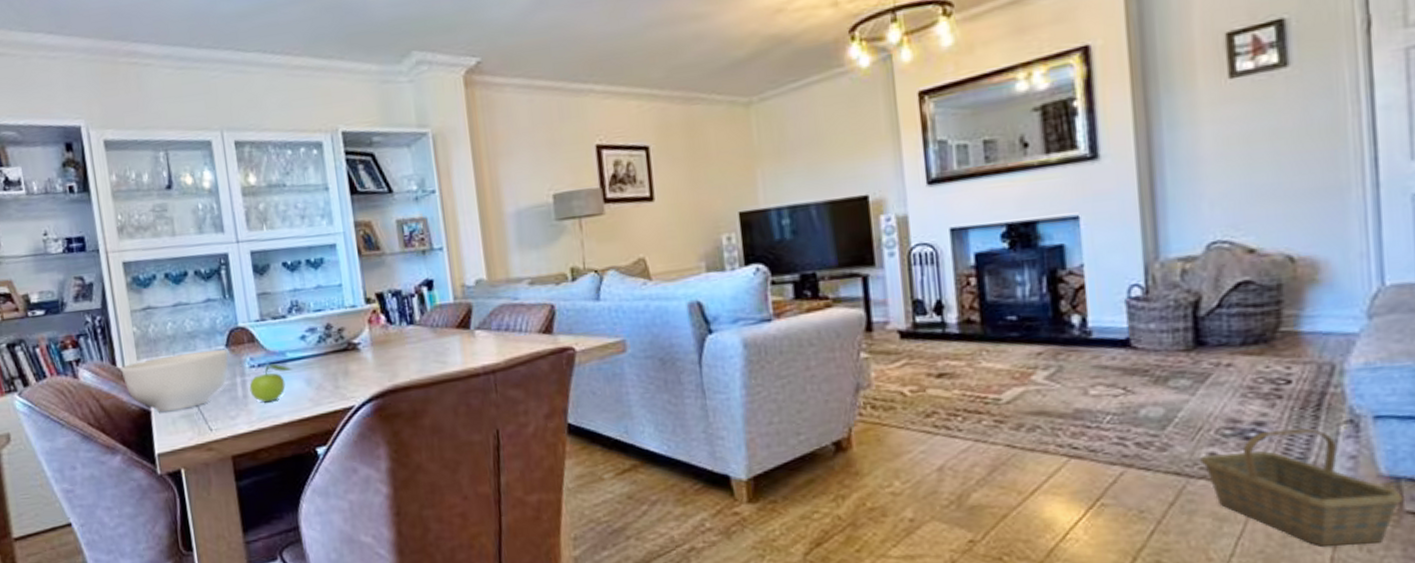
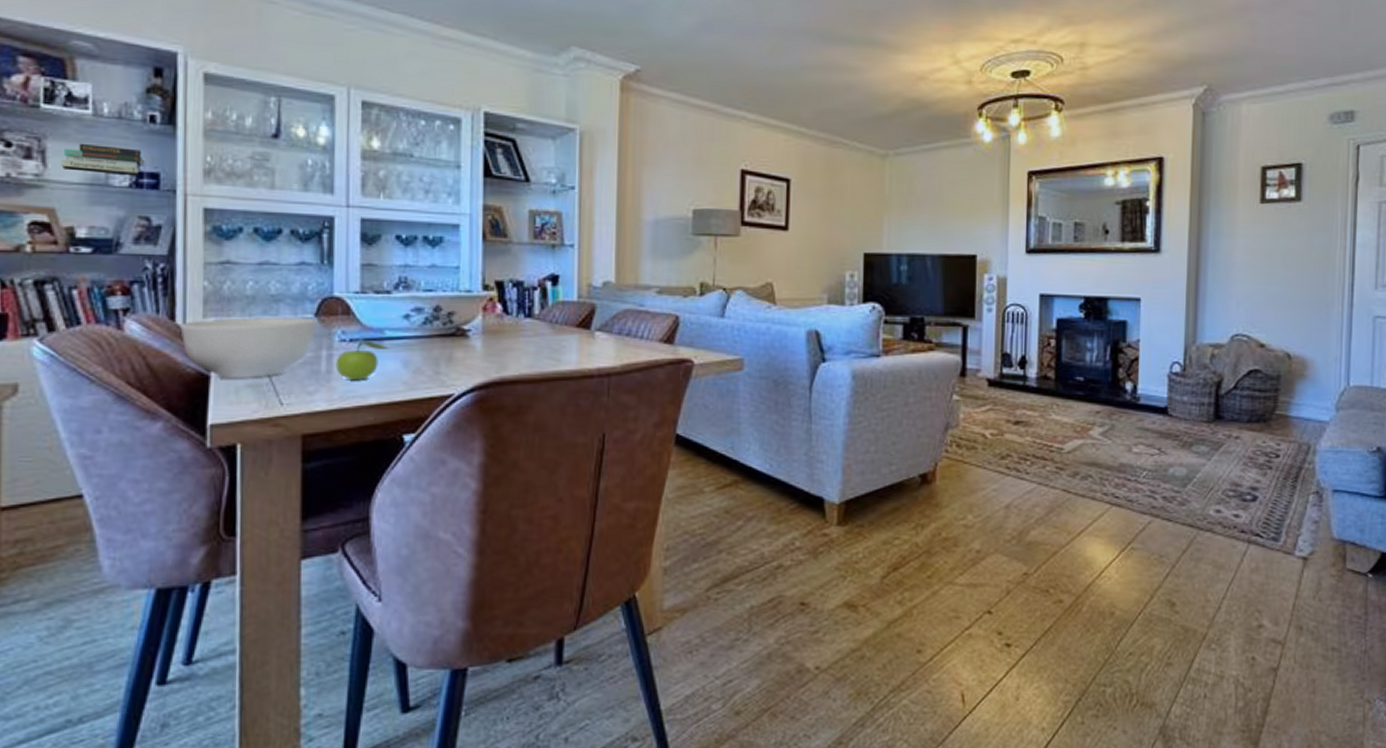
books: none [9,218,72,246] -> present [61,143,145,177]
basket: present [1200,428,1404,546] -> none [1209,495,1347,594]

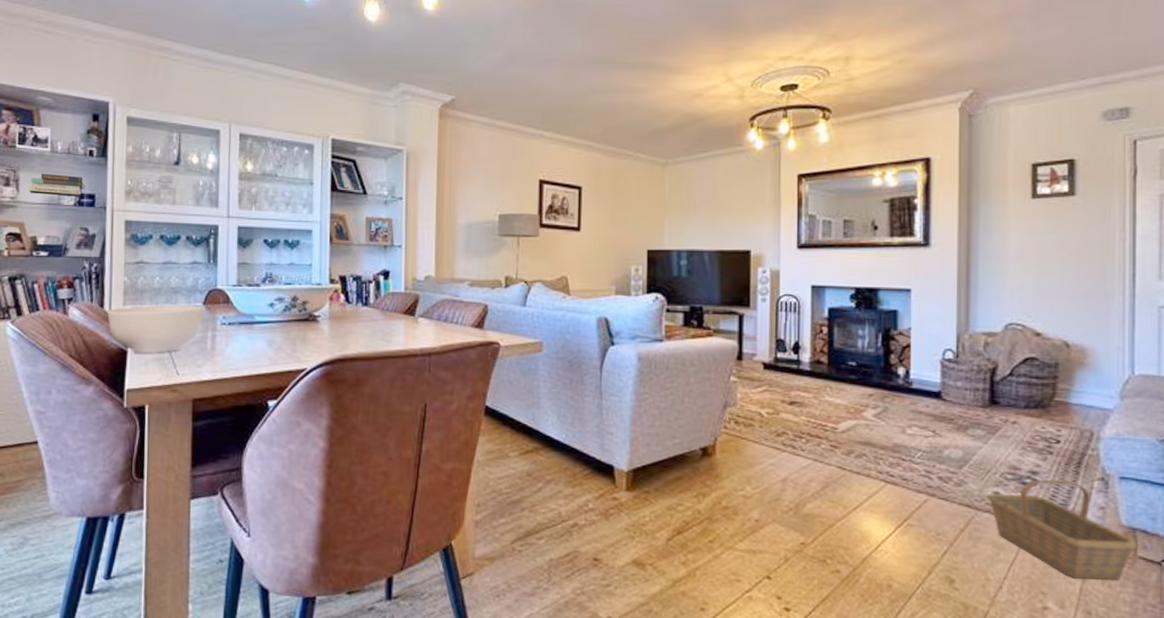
fruit: present [335,340,389,379] -> none [218,324,258,355]
basket: none [1209,495,1347,594] -> present [987,479,1138,580]

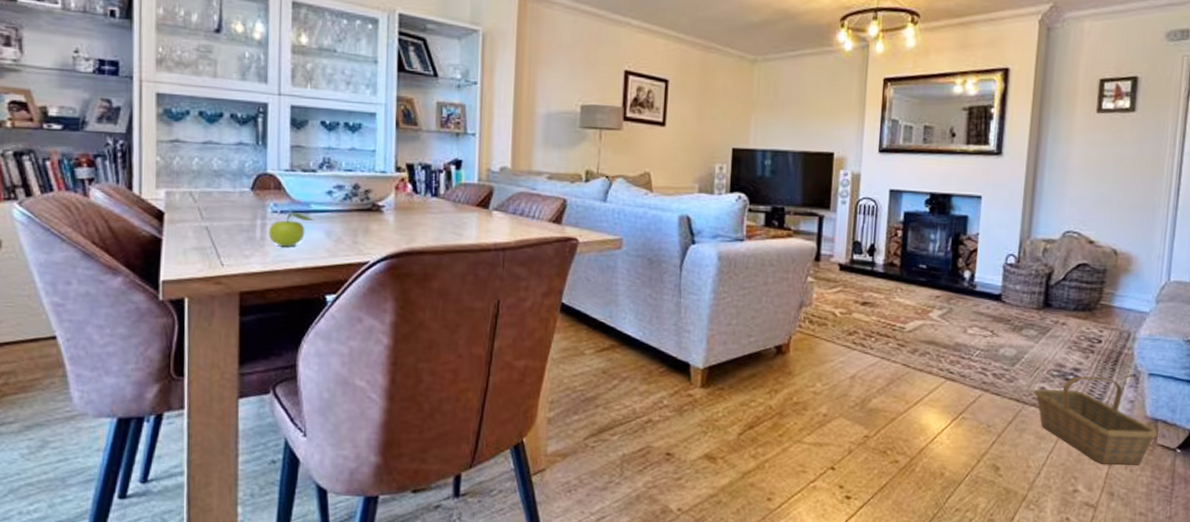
books: present [29,173,86,197] -> none [35,33,107,64]
bowl: present [107,305,206,354] -> none [137,189,254,242]
fruit: none [218,324,258,355] -> present [268,212,314,246]

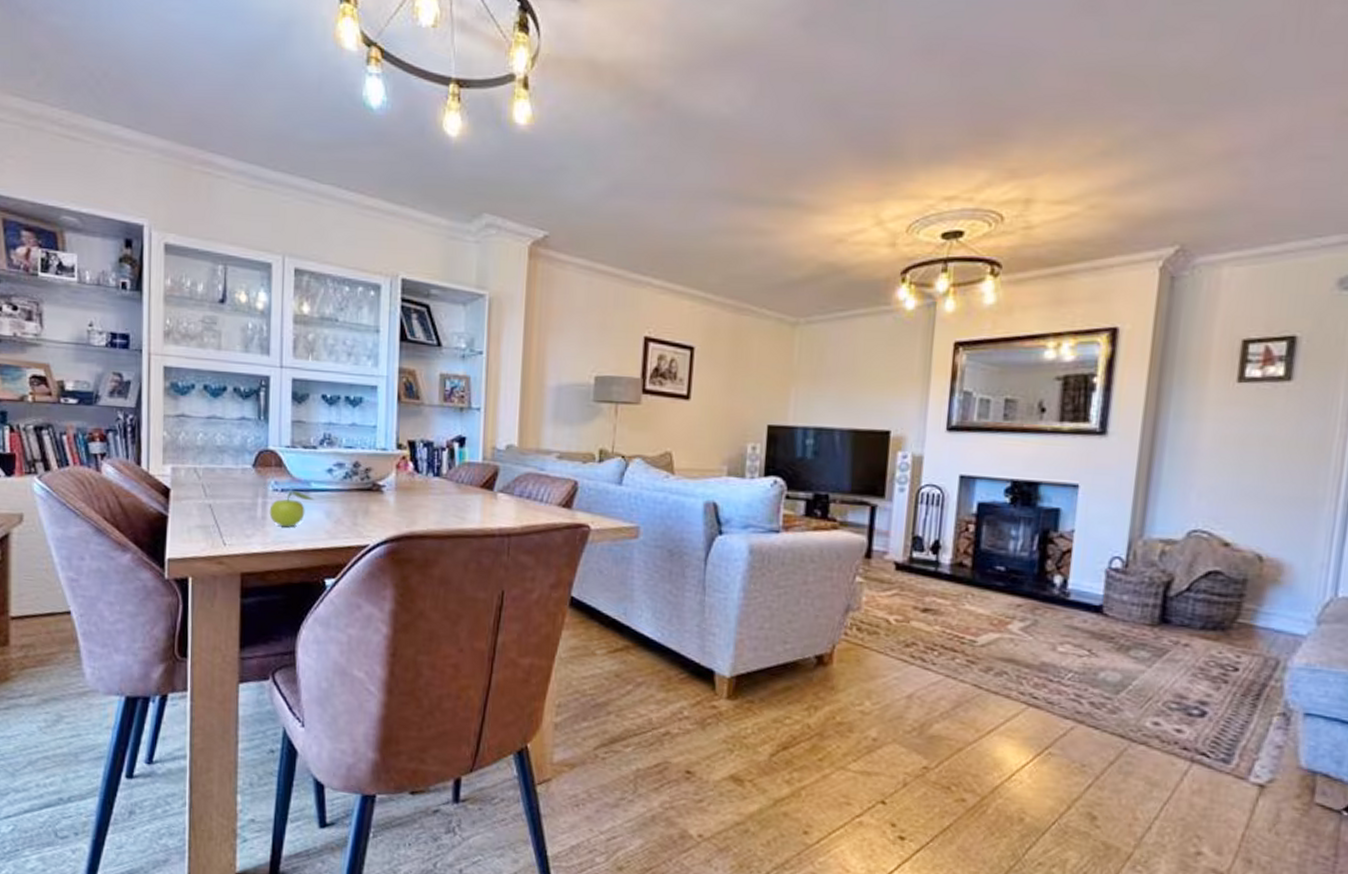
basket: present [1034,376,1158,465] -> none [1144,710,1316,828]

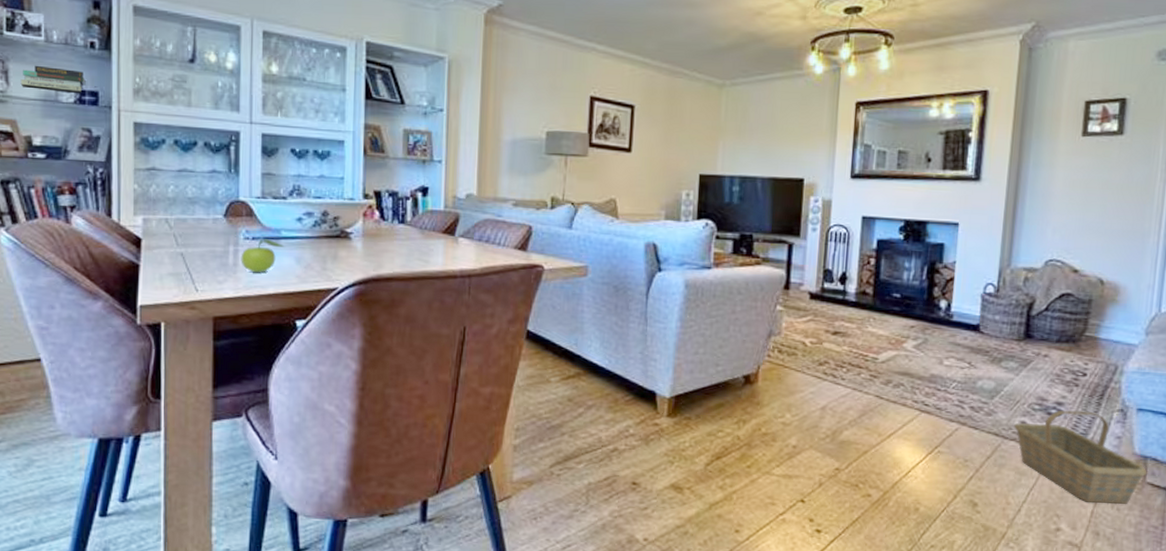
books: none [54,307,118,337] -> present [20,65,87,94]
basket: none [1144,710,1316,828] -> present [1014,410,1147,504]

